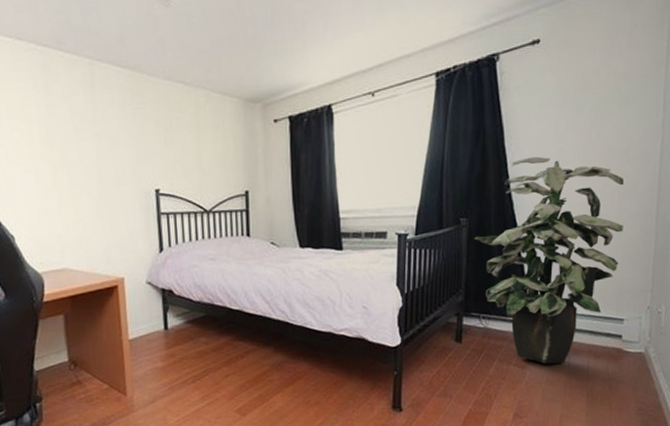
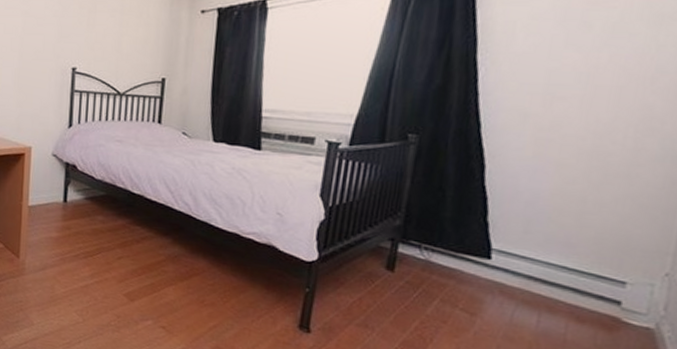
indoor plant: present [474,156,625,364] -> none [424,74,646,321]

